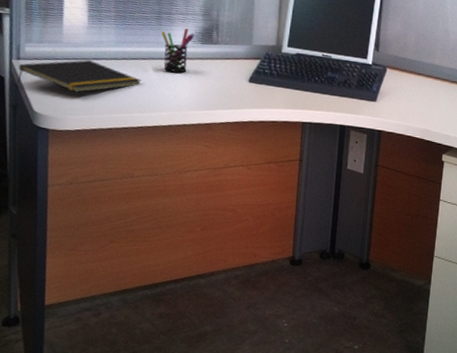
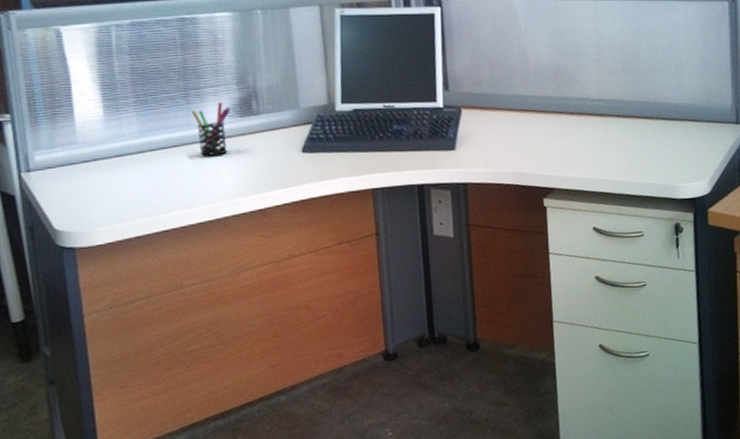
notepad: present [17,59,142,93] -> none [30,158,176,200]

